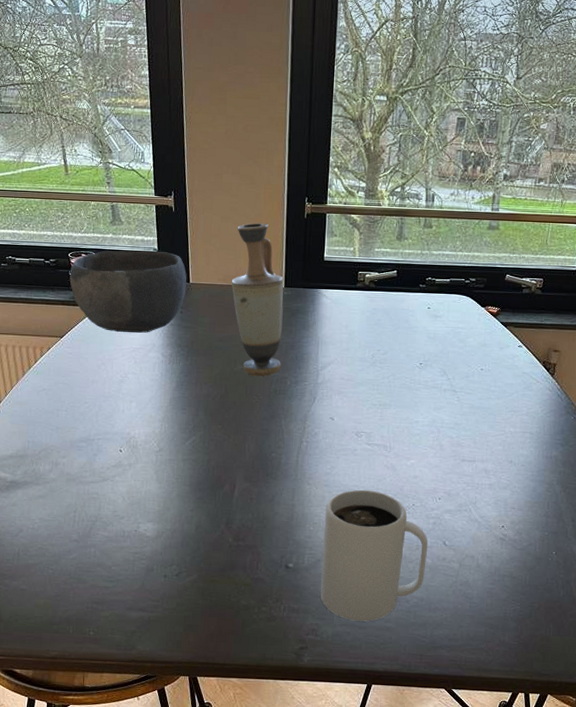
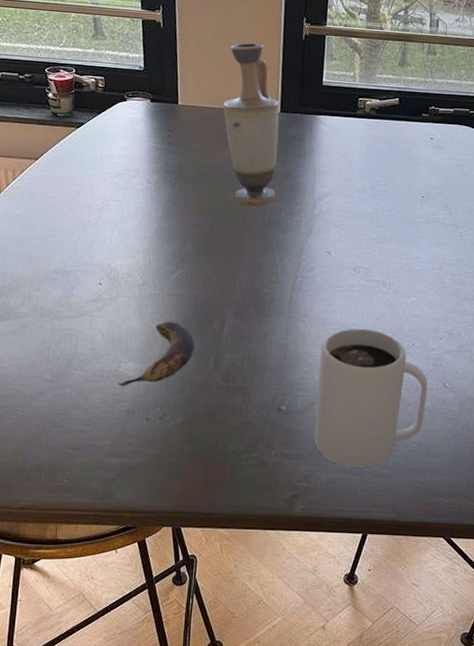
bowl: present [69,250,187,333] -> none [46,66,175,157]
banana: none [138,484,208,546] -> present [118,321,195,387]

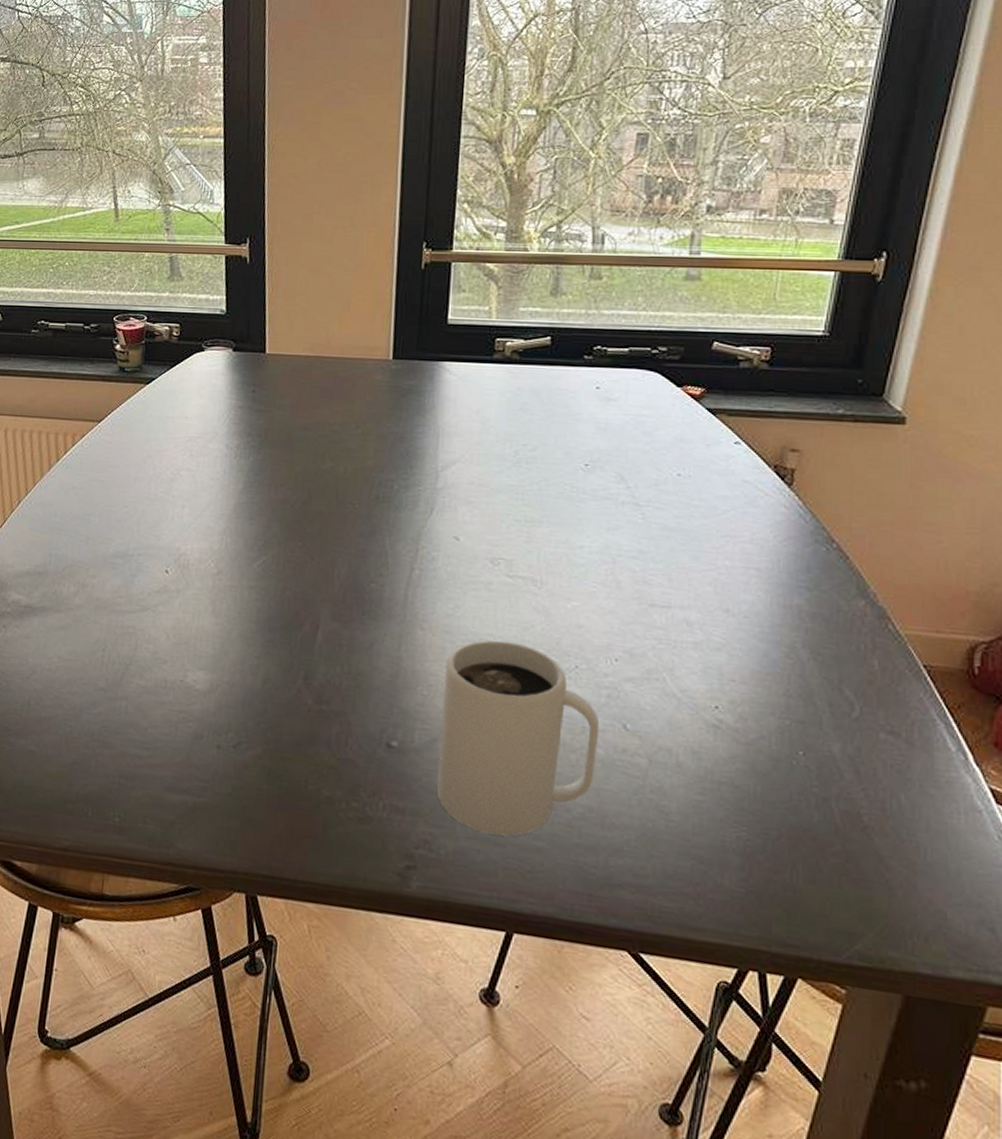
banana: present [118,321,195,387] -> none [183,621,280,703]
vase: present [223,42,279,208] -> none [320,276,391,479]

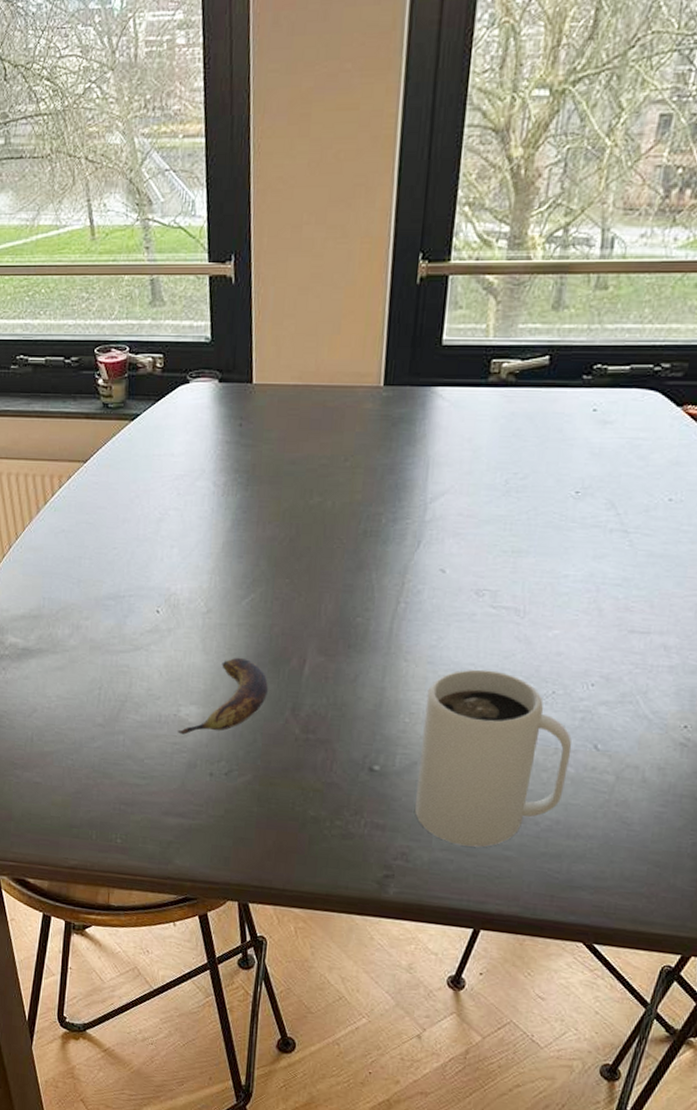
banana: none [183,621,280,703] -> present [177,657,269,735]

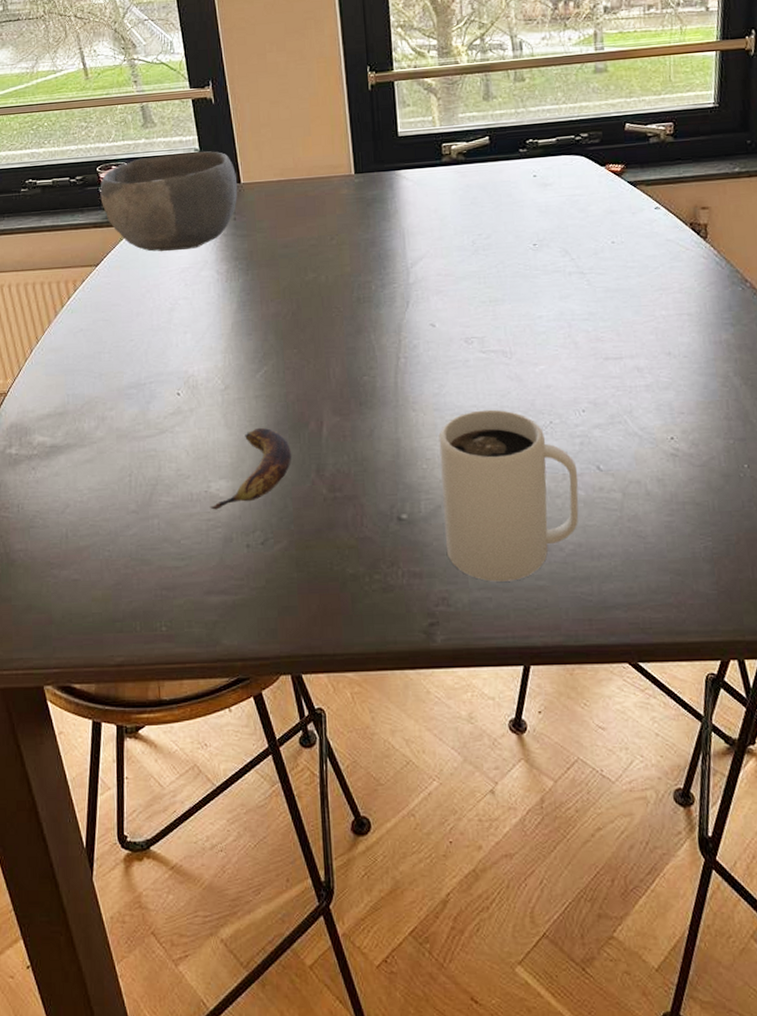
bowl: none [95,340,249,454] -> present [100,151,238,252]

